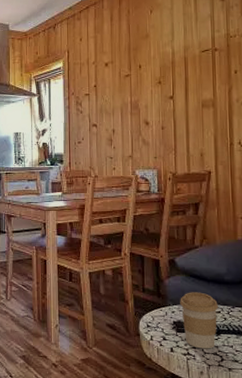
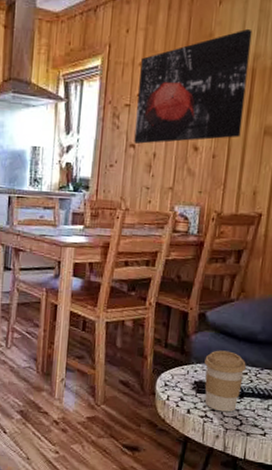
wall art: none [94,28,182,123] -> present [134,28,253,144]

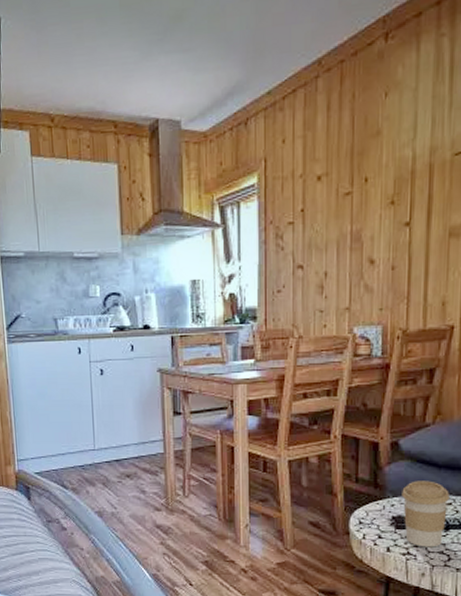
wall art: present [134,28,253,144] -> none [302,119,426,264]

